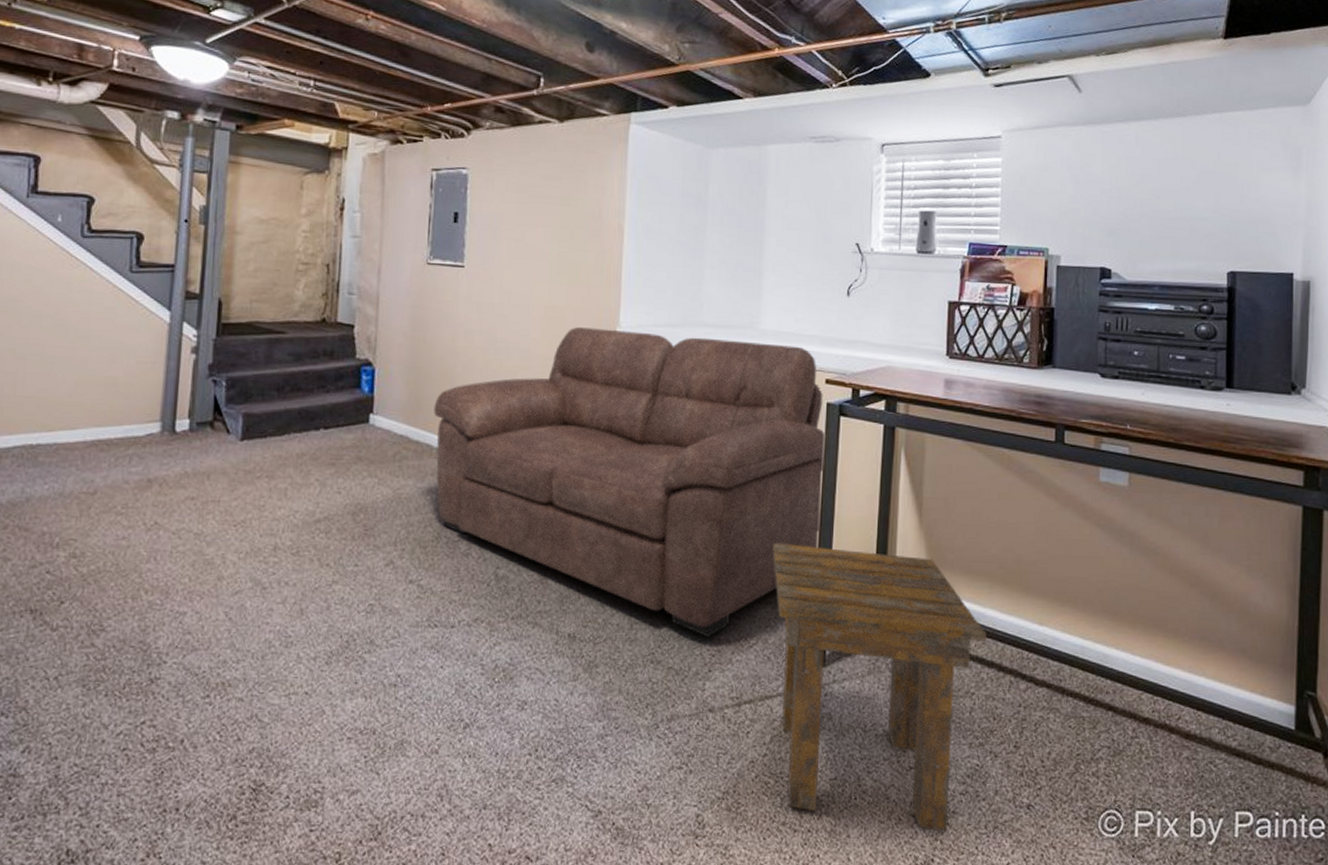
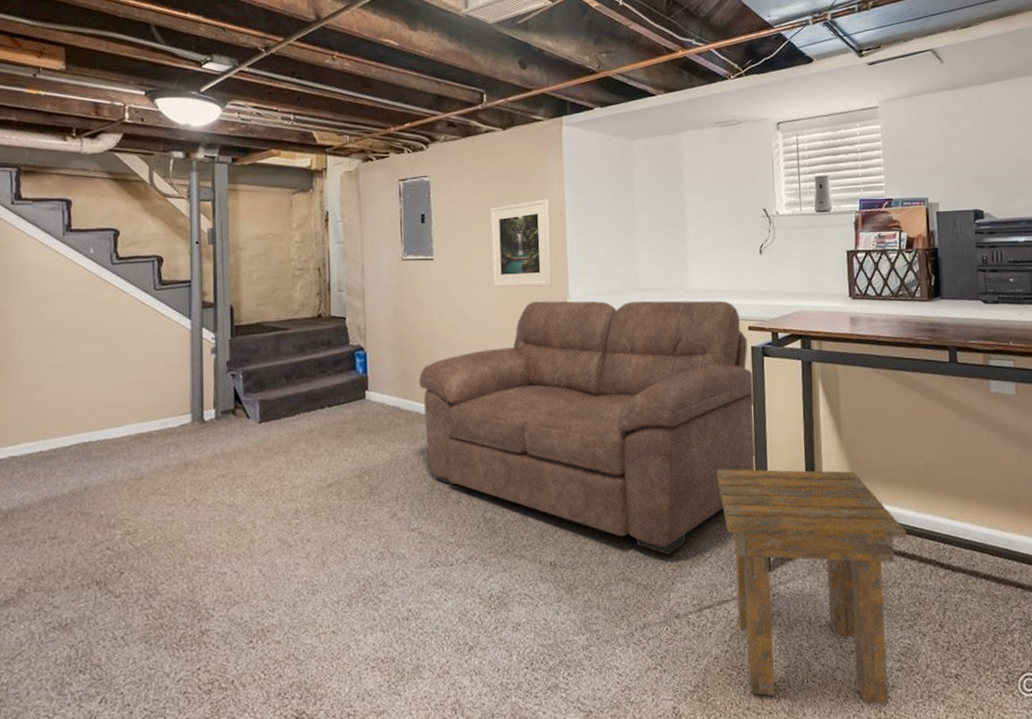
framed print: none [531,207,606,310] -> present [490,199,552,288]

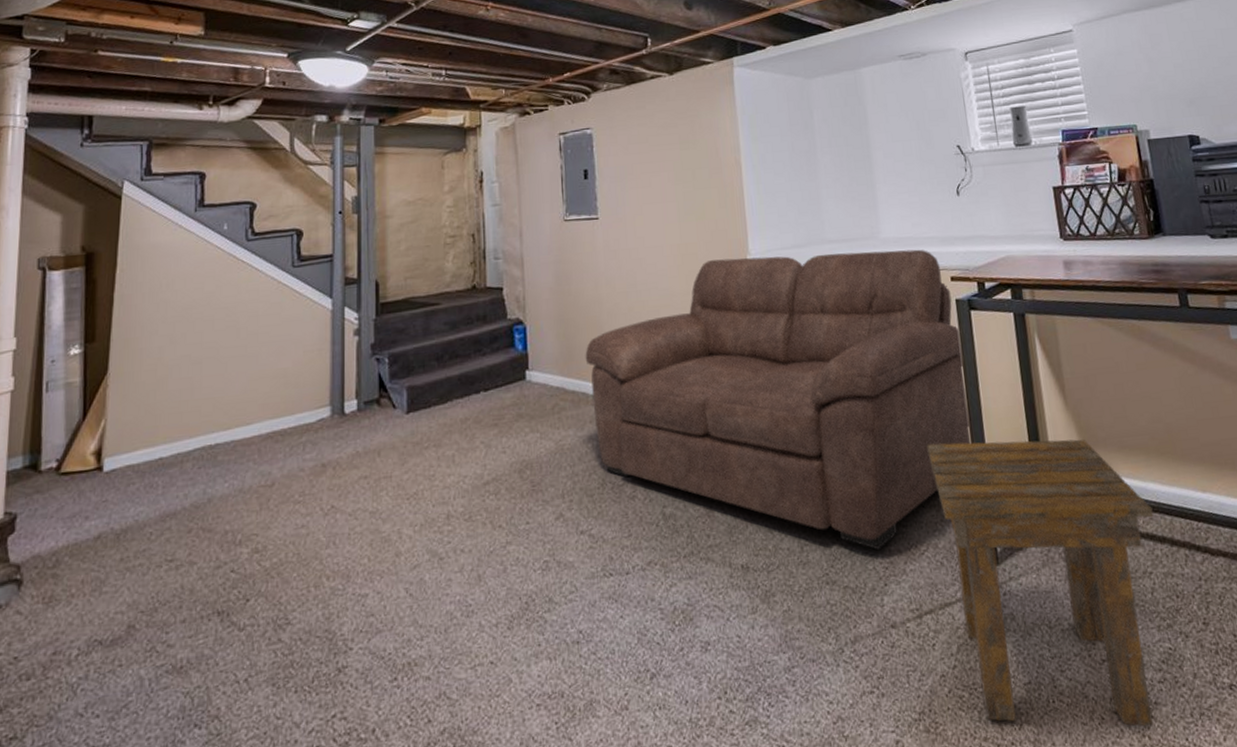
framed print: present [490,199,552,288] -> none [659,146,730,247]

